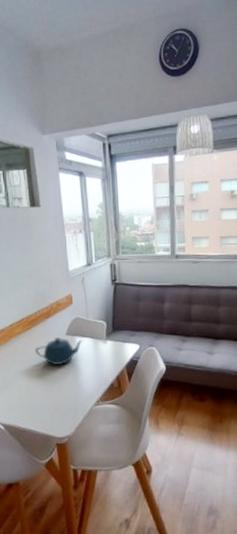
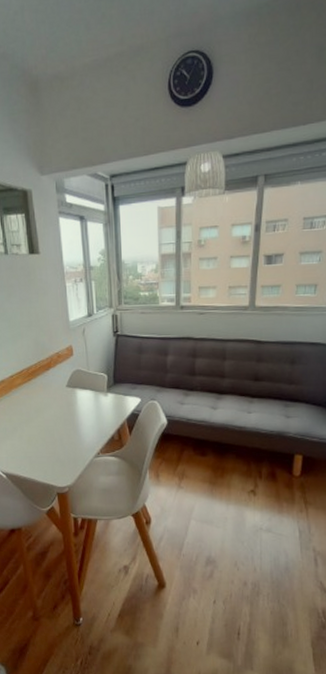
teapot: present [35,338,84,365] -> none [35,389,85,417]

